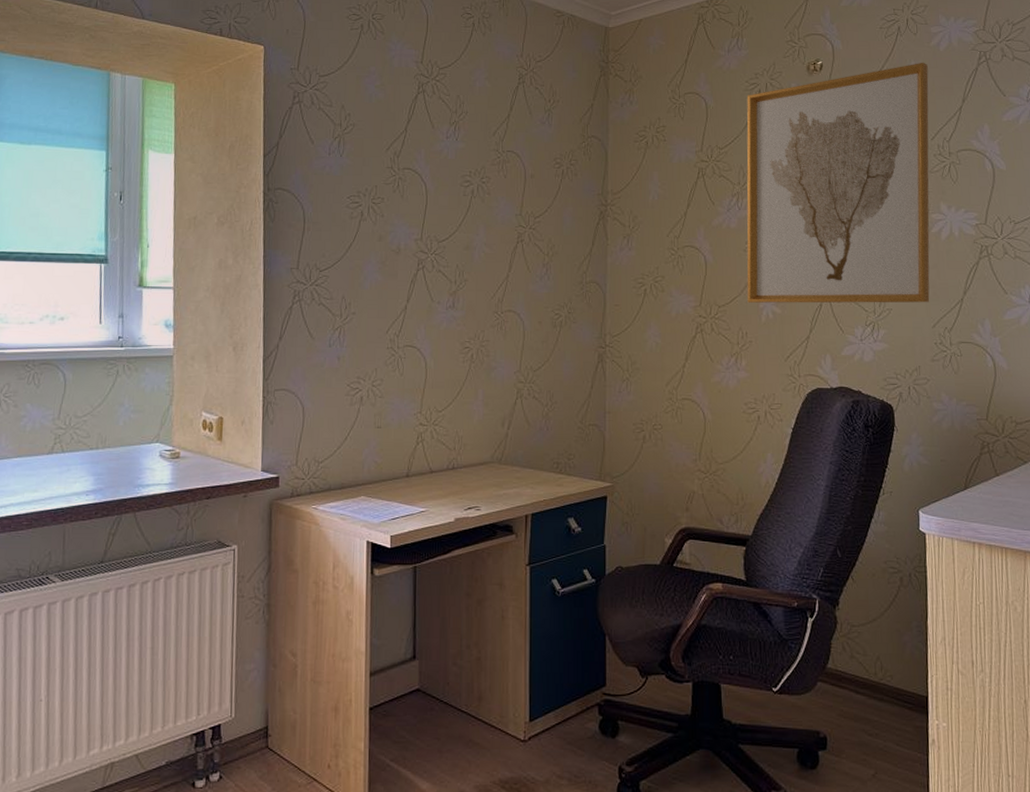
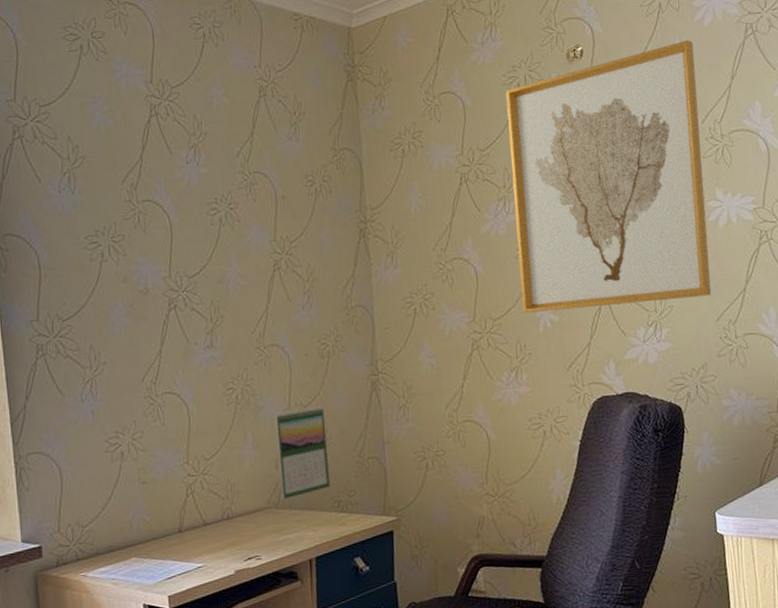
calendar: none [505,371,552,455] -> present [275,406,330,499]

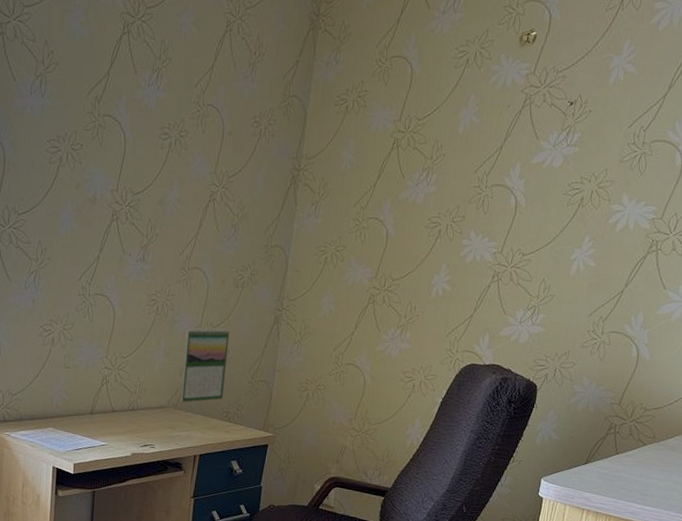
wall art: present [505,39,712,313] -> none [421,41,643,292]

